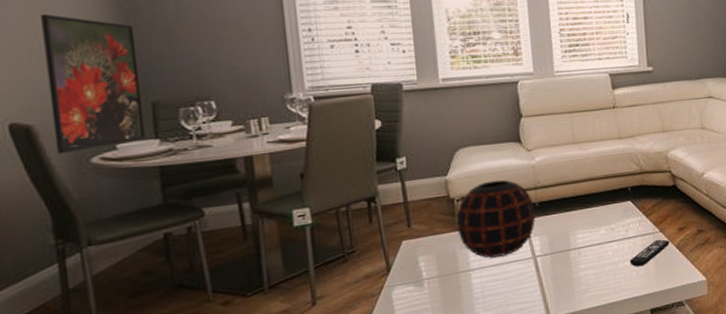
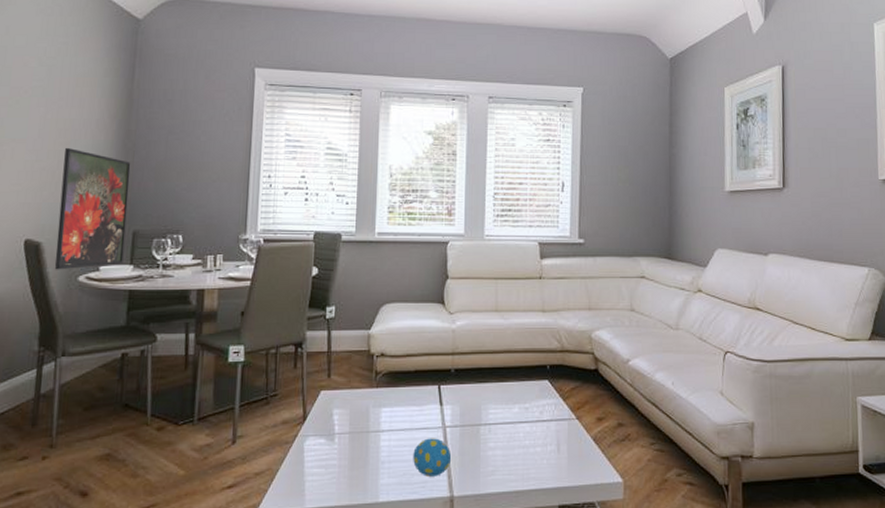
decorative vase: present [456,180,536,258] -> none [373,340,451,421]
decorative egg: none [506,268,546,305] -> present [413,438,452,477]
remote control: present [629,239,670,267] -> none [541,428,587,455]

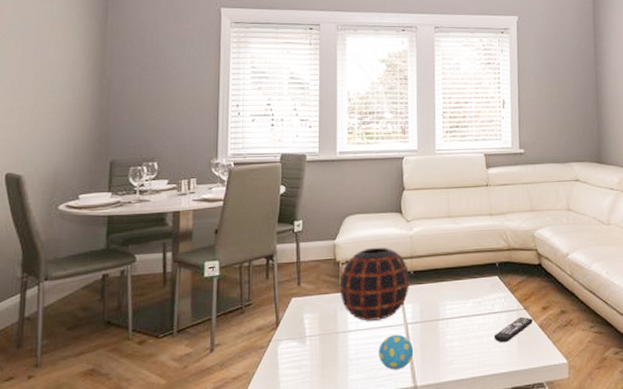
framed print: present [54,147,131,270] -> none [35,86,107,201]
decorative vase: none [373,340,451,421] -> present [339,247,410,321]
remote control: none [541,428,587,455] -> present [493,317,534,343]

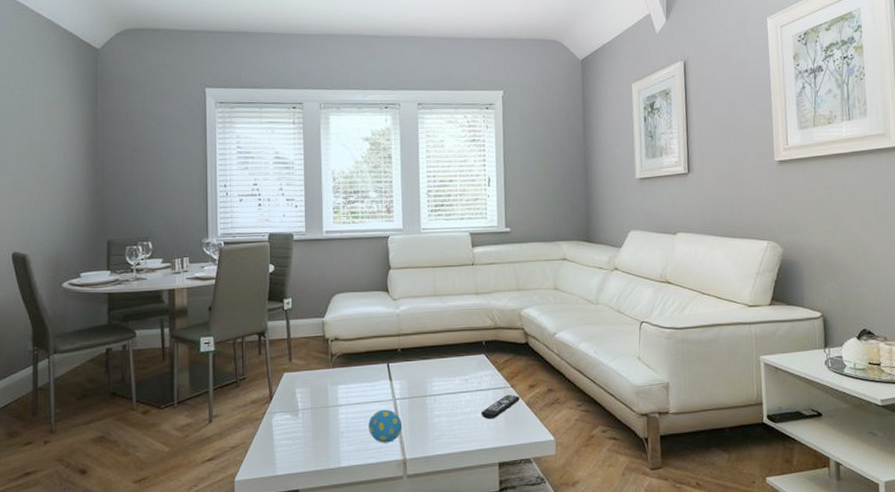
decorative vase: present [339,247,410,321] -> none [329,325,398,396]

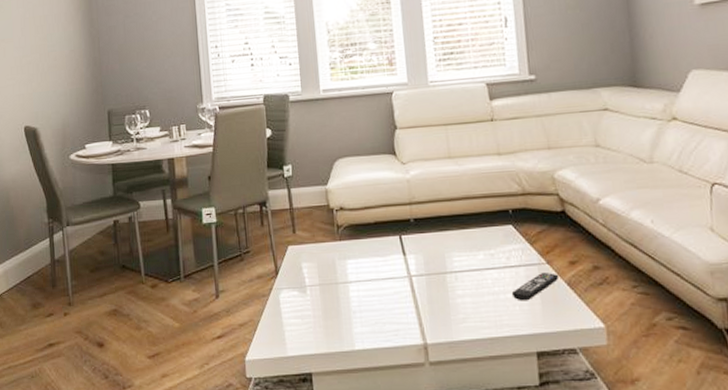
decorative egg: present [368,409,403,443] -> none [382,287,421,325]

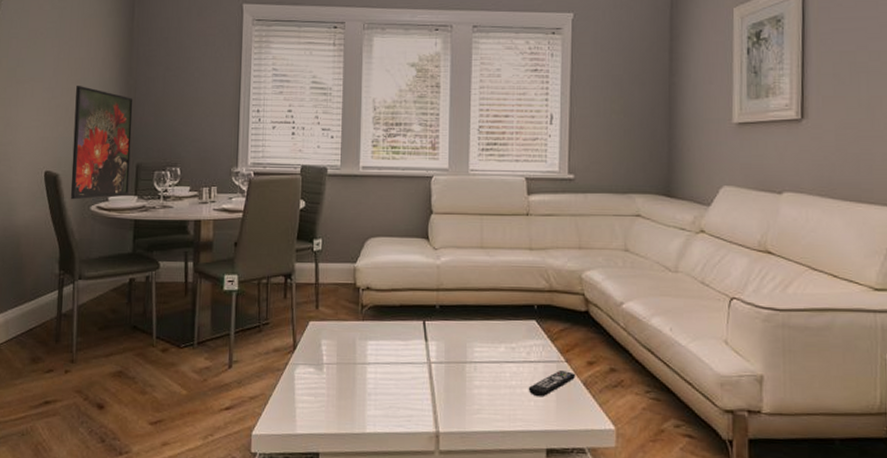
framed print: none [44,41,103,151] -> present [70,85,133,200]

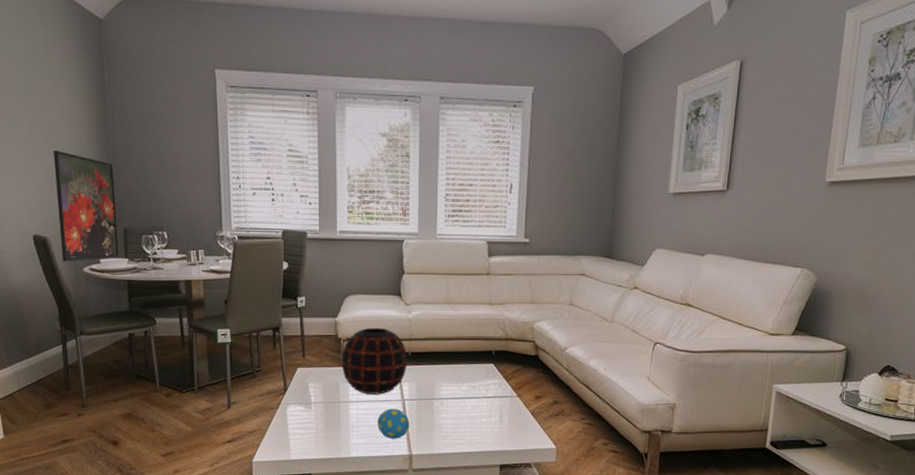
decorative vase: none [359,275,436,355] -> present [341,327,408,395]
decorative egg: none [399,373,437,411] -> present [378,408,410,439]
remote control: present [528,371,576,398] -> none [486,404,526,425]

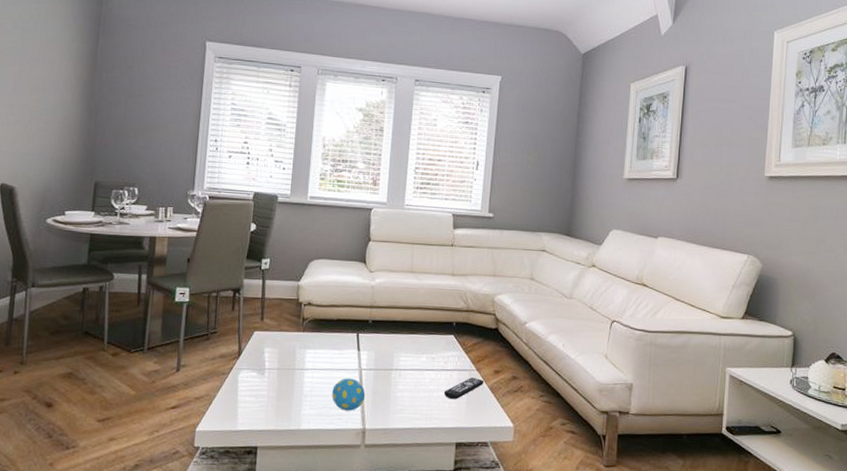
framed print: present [54,149,119,262] -> none [26,103,94,213]
decorative vase: present [341,327,408,395] -> none [300,293,368,363]
remote control: none [486,404,526,425] -> present [443,378,485,400]

